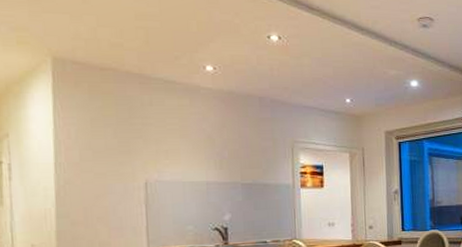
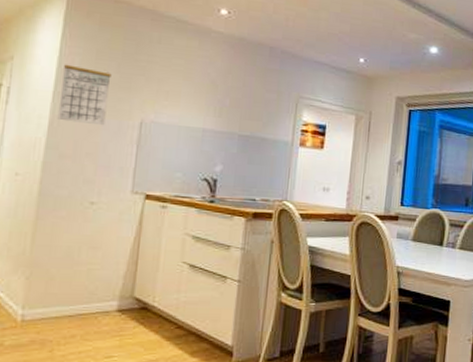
calendar: none [61,135,111,191] -> present [57,64,112,126]

